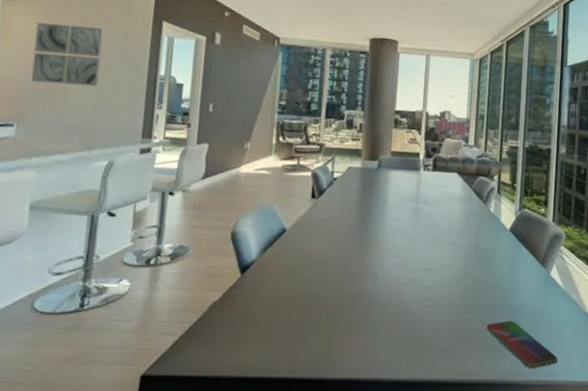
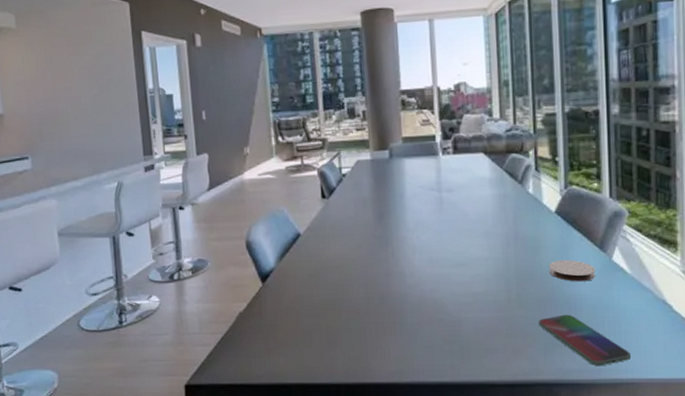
wall art: present [31,22,104,87] -> none [28,48,94,114]
coaster: none [500,272,537,292] -> present [549,260,596,282]

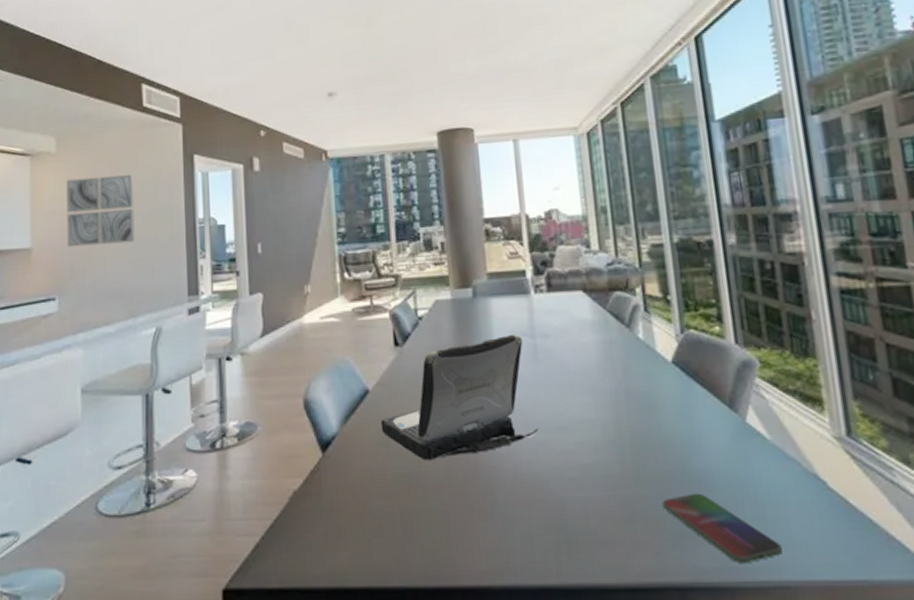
wall art: none [28,48,94,114] -> present [66,174,135,248]
laptop: none [310,188,441,290] -> present [380,333,539,461]
coaster: present [549,260,596,282] -> none [670,422,728,451]

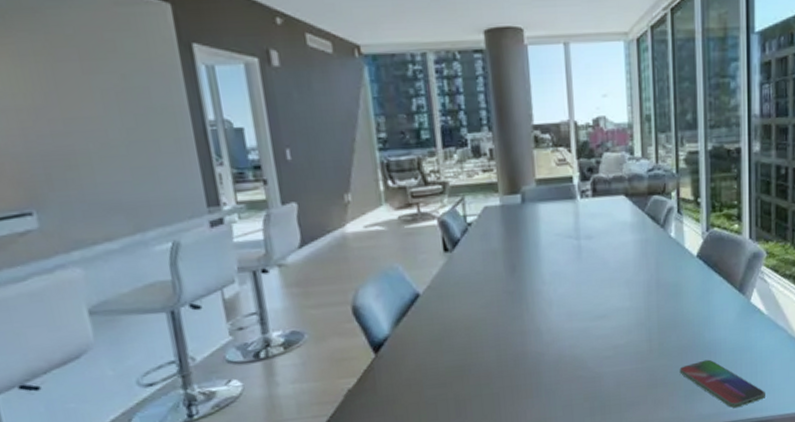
wall art: present [66,174,135,248] -> none [17,64,129,153]
laptop: present [380,333,539,461] -> none [432,236,581,353]

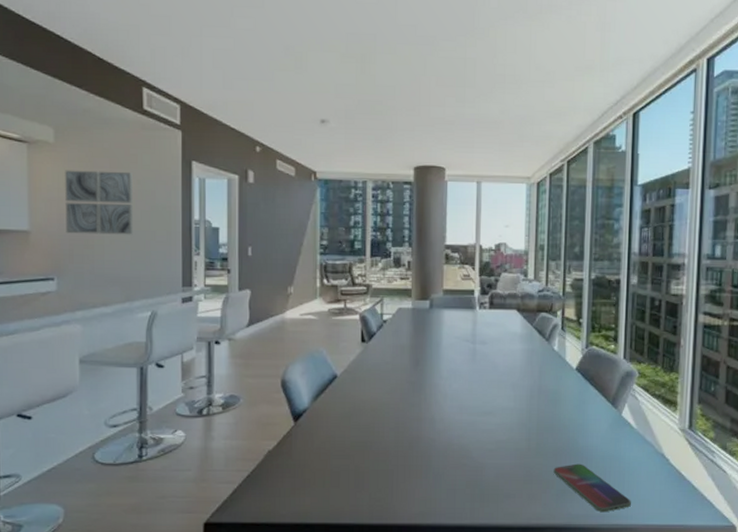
wall art: none [17,64,129,153] -> present [65,170,133,235]

